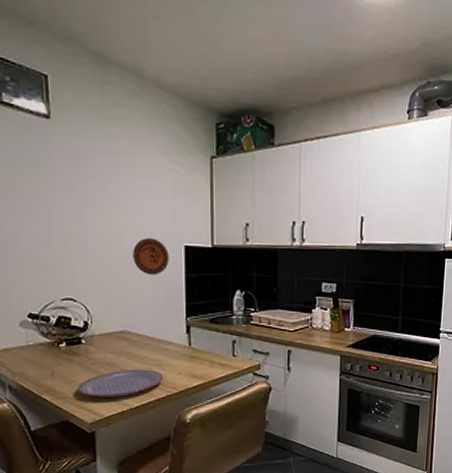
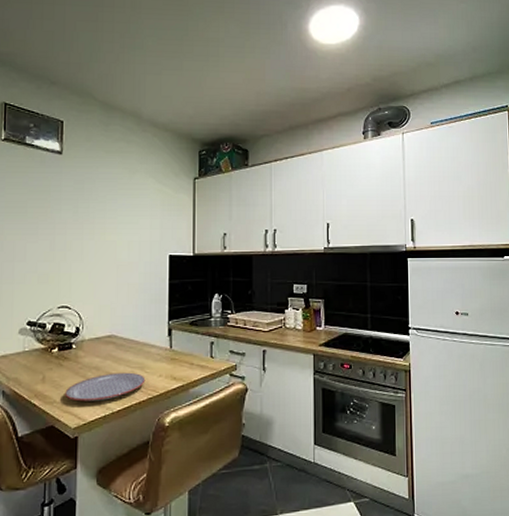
decorative plate: present [133,238,169,275] -> none [123,250,155,283]

